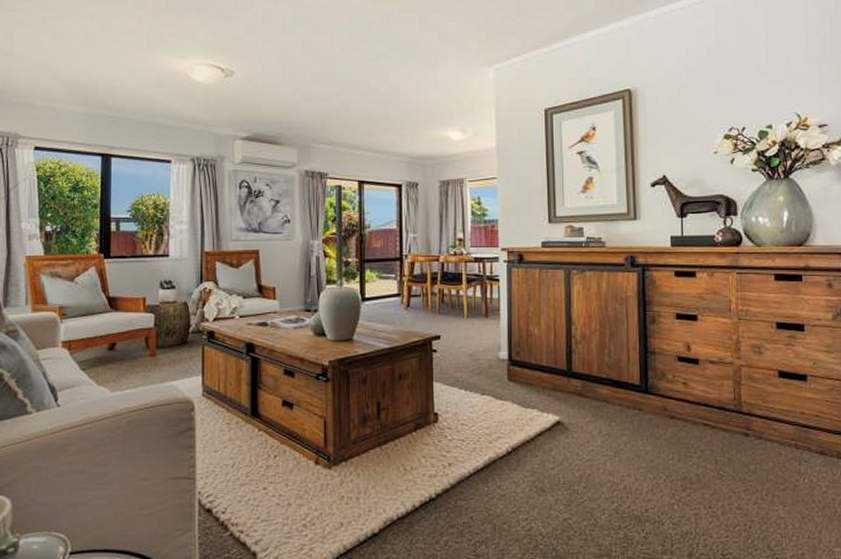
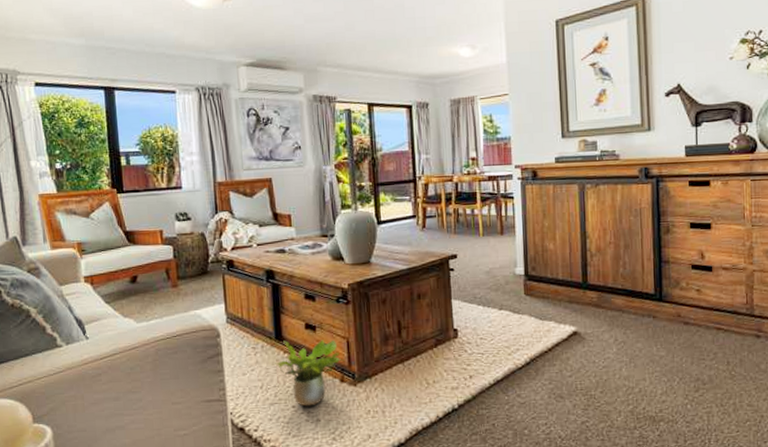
potted plant: none [249,417,321,489] -> present [275,339,345,406]

